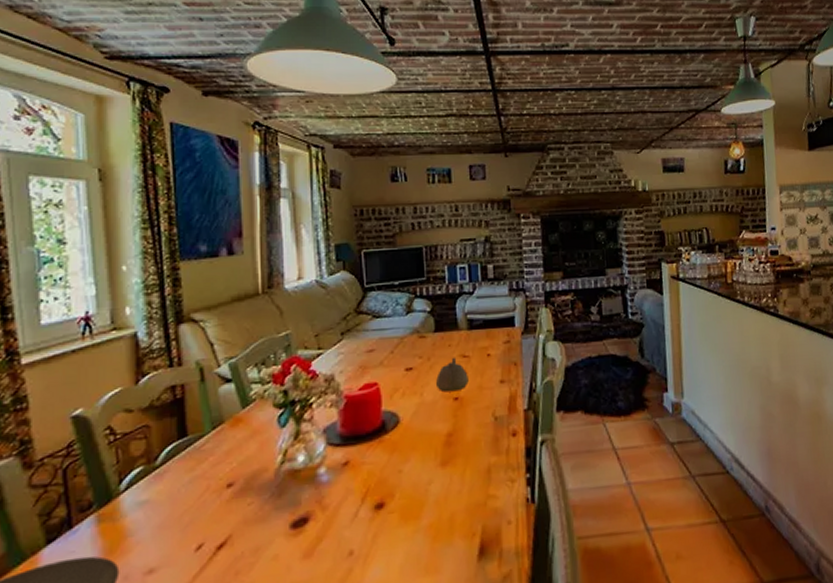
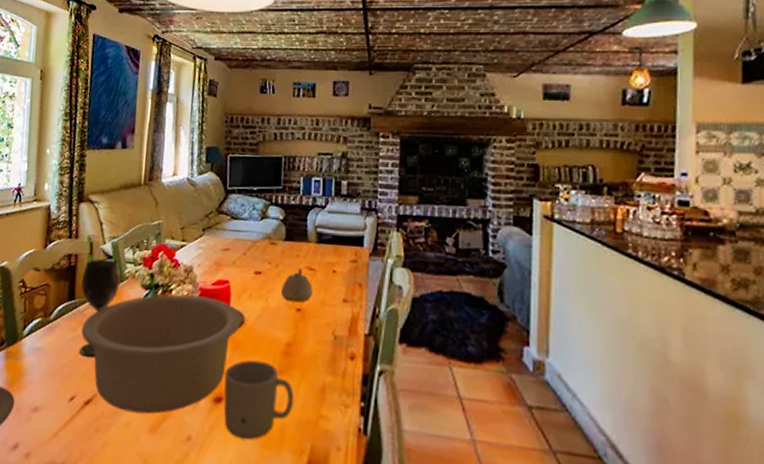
wine glass: none [193,382,246,497] -> present [79,258,121,357]
bowl: none [202,403,396,545] -> present [81,293,241,415]
mug: none [383,456,461,538] -> present [223,359,295,439]

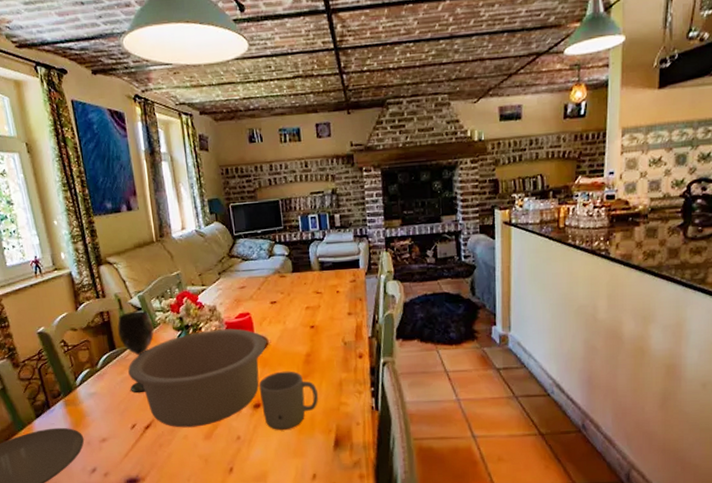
teapot: present [280,268,313,303] -> none [295,293,322,322]

